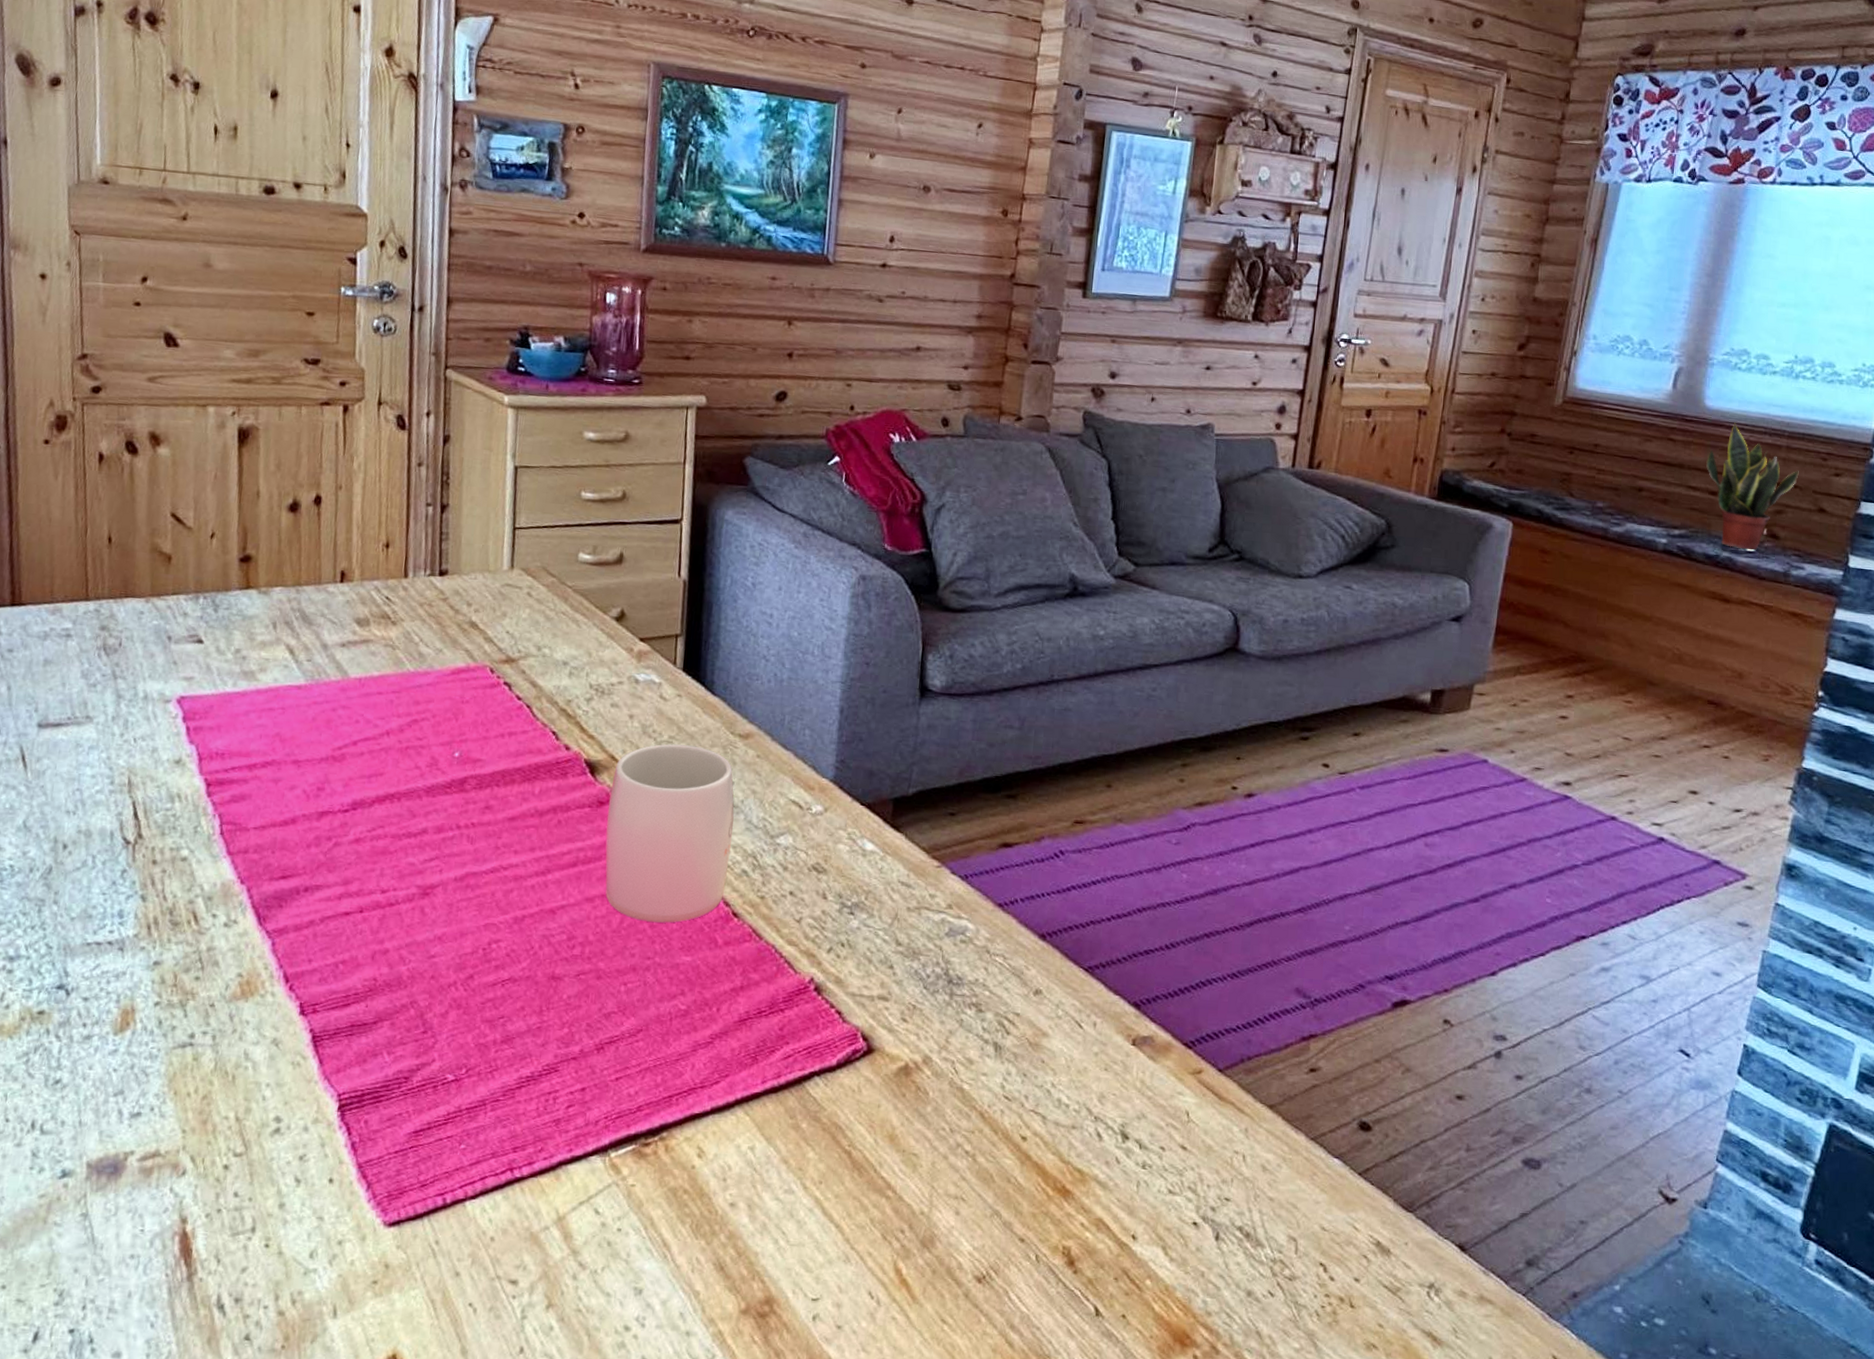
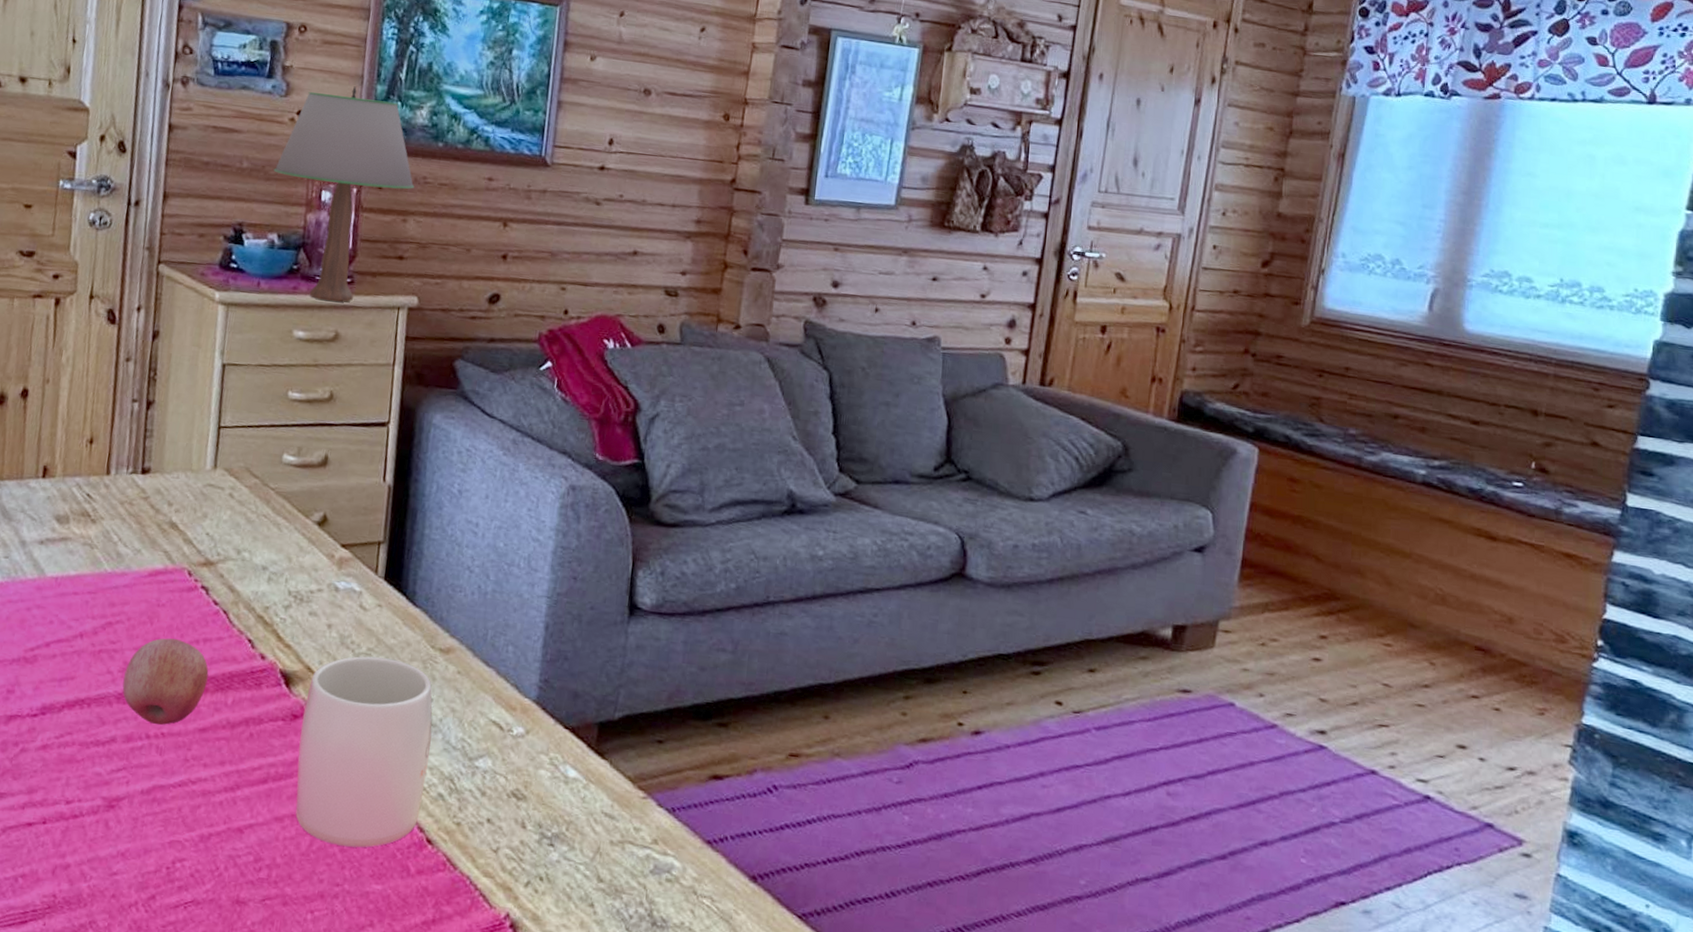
fruit: none [431,733,515,815] -> present [122,638,209,725]
table lamp: none [557,187,699,403] -> present [273,86,415,302]
potted plant: present [1706,423,1799,550] -> none [1467,348,1569,485]

